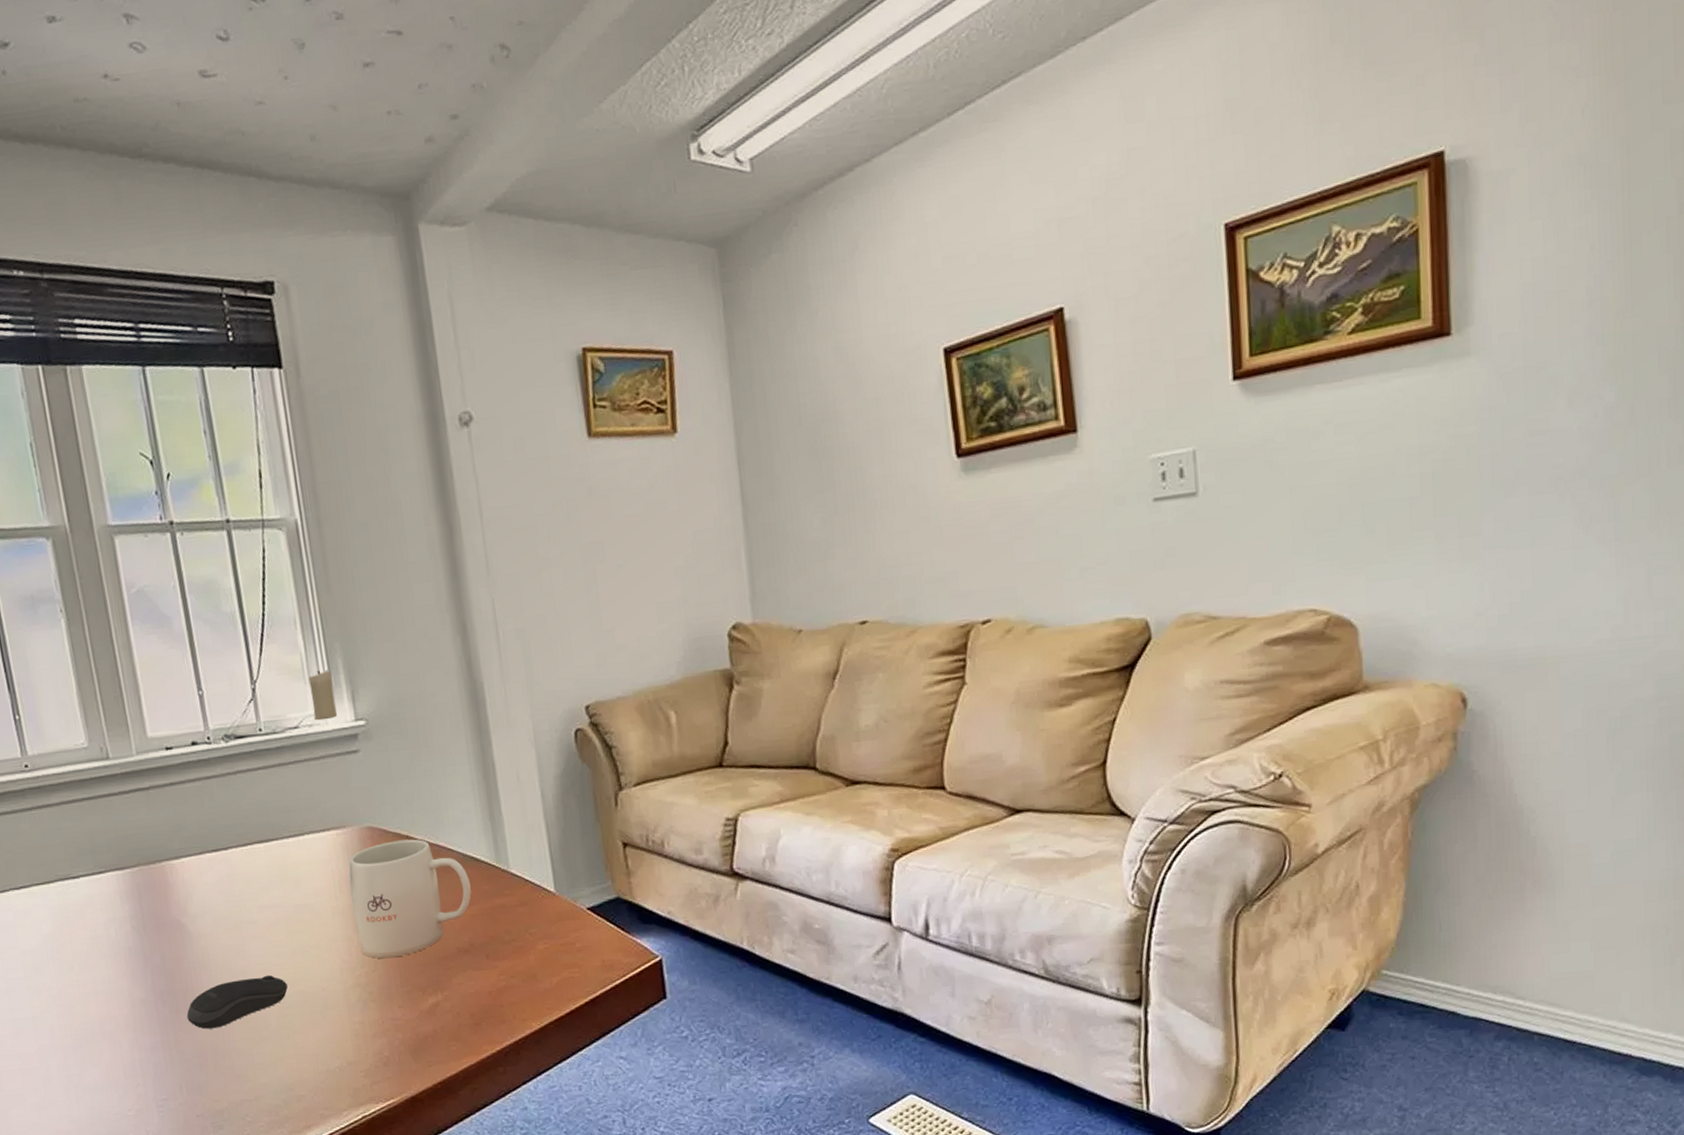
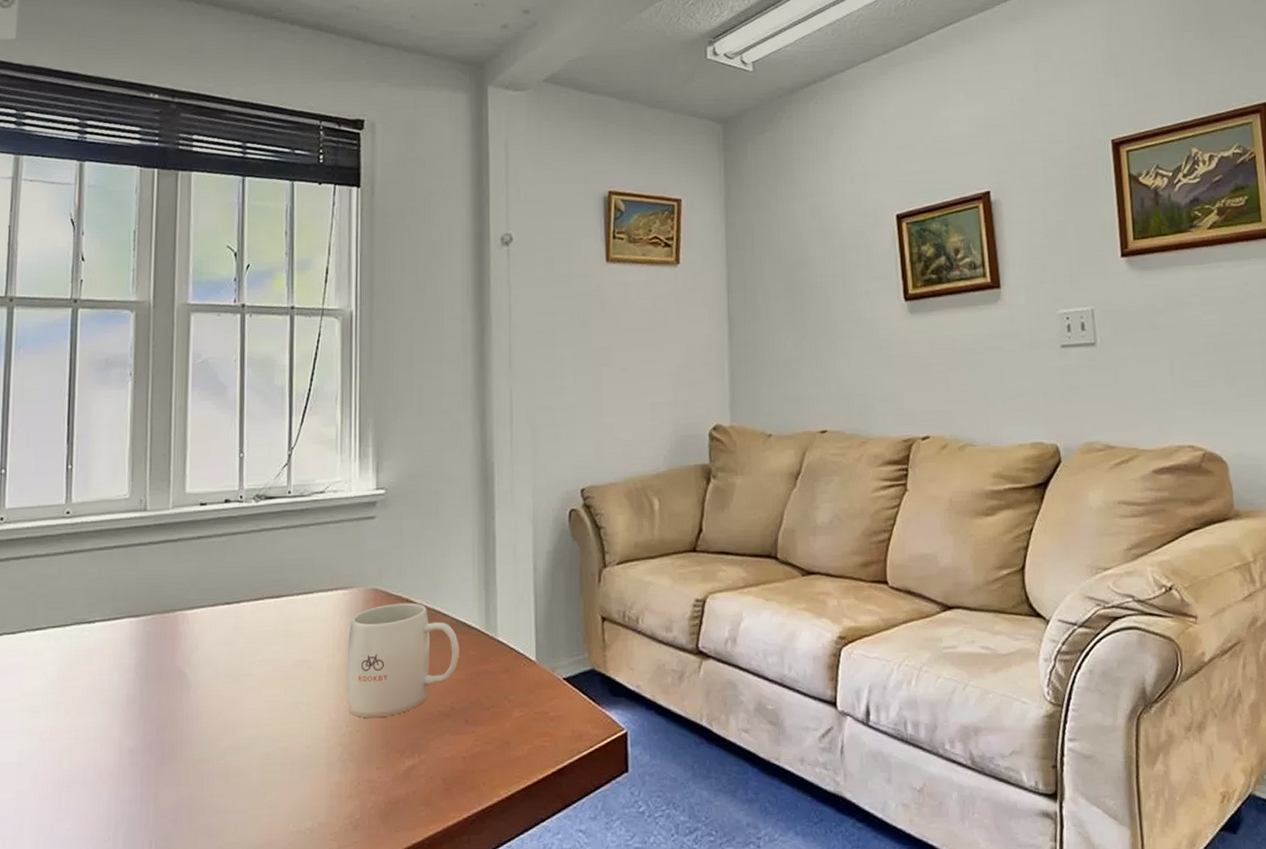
computer mouse: present [186,974,288,1029] -> none [170,729,273,783]
candle: present [308,670,338,721] -> none [340,442,362,487]

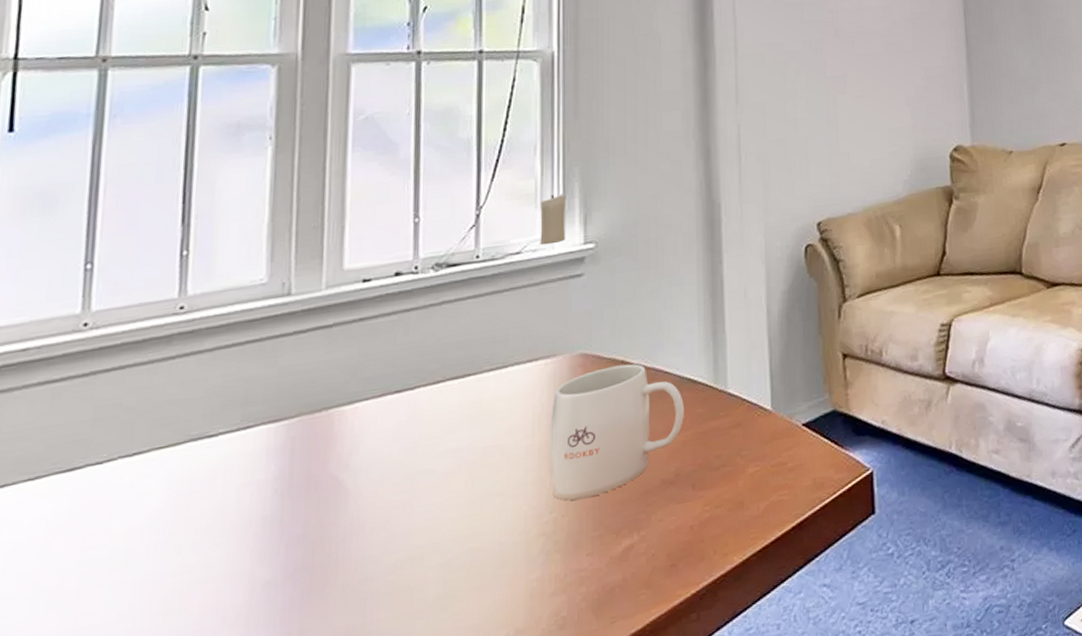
candle: none [340,442,362,487] -> present [540,194,567,246]

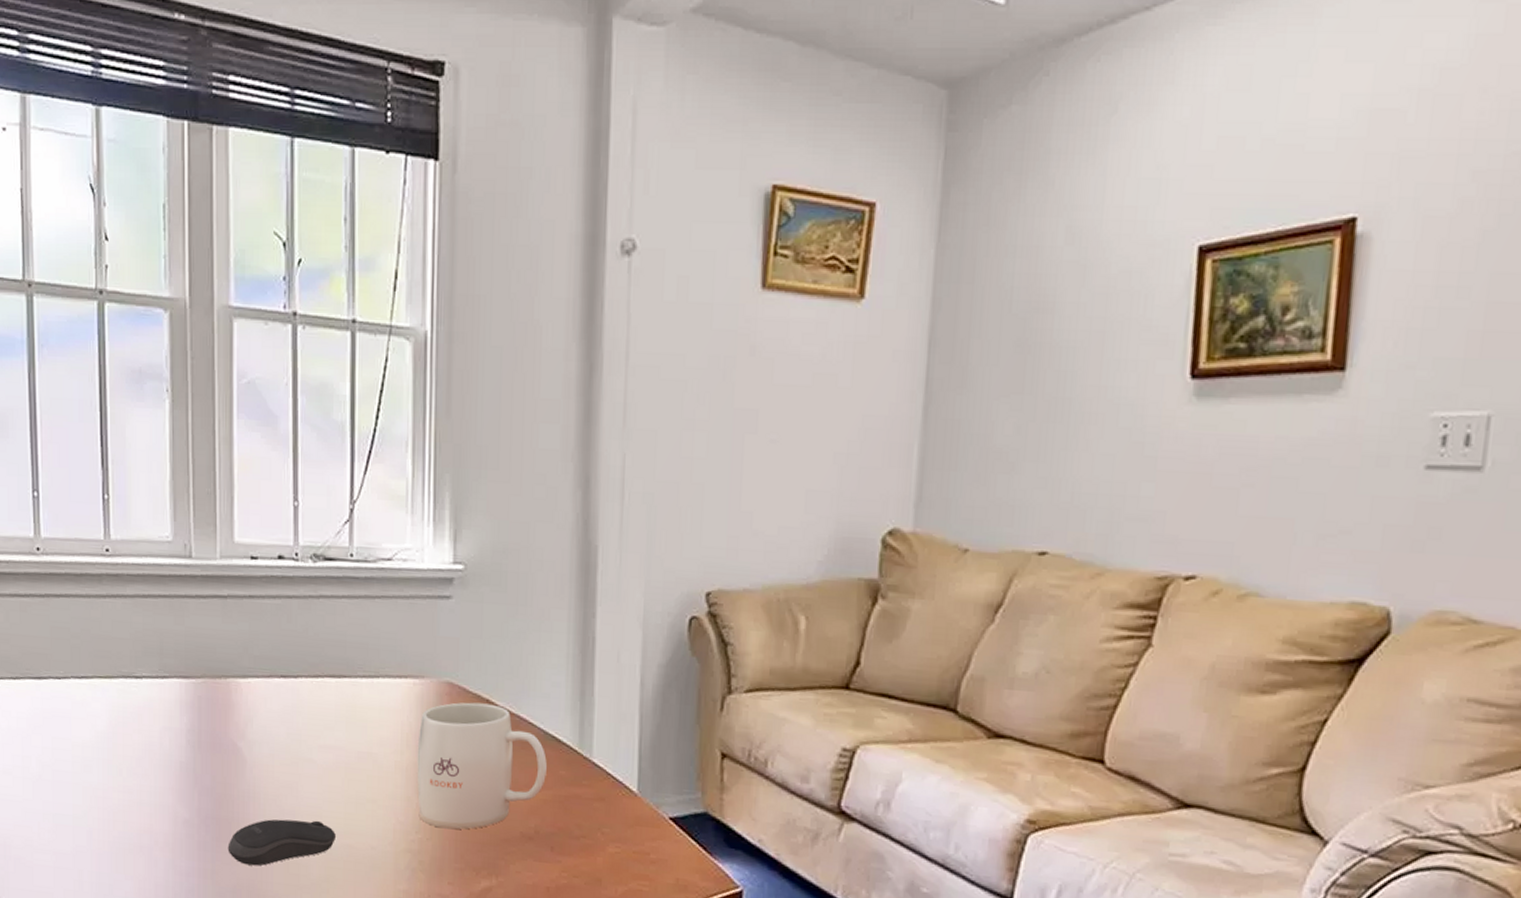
computer mouse: none [321,532,457,611] -> present [227,819,336,866]
candle: present [540,194,567,246] -> none [410,501,437,557]

